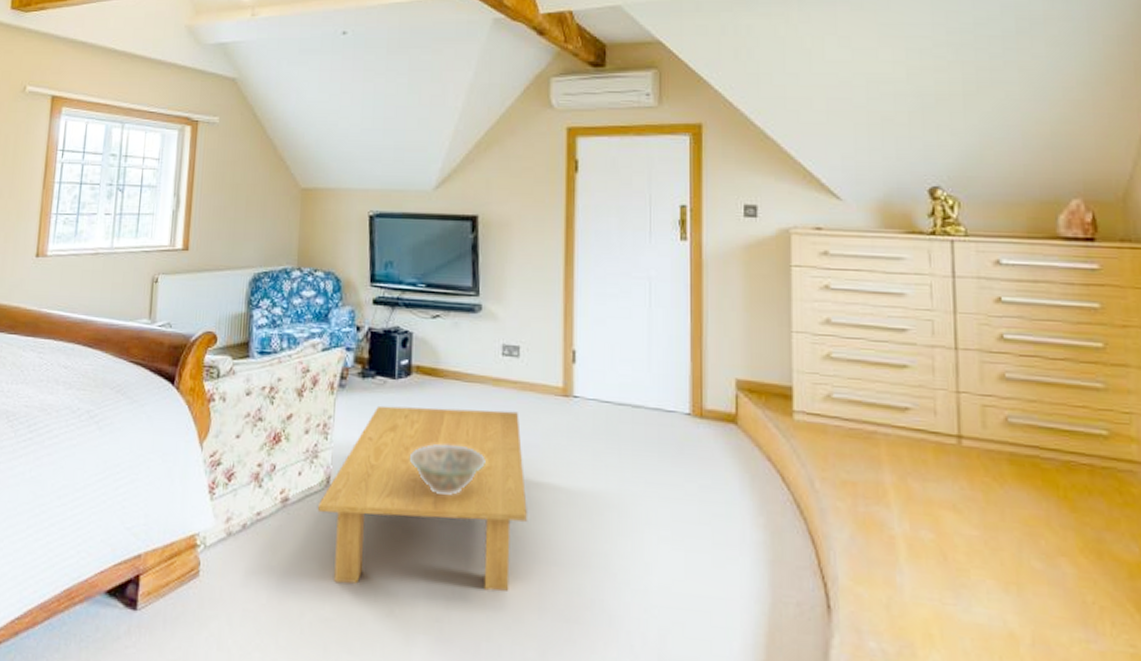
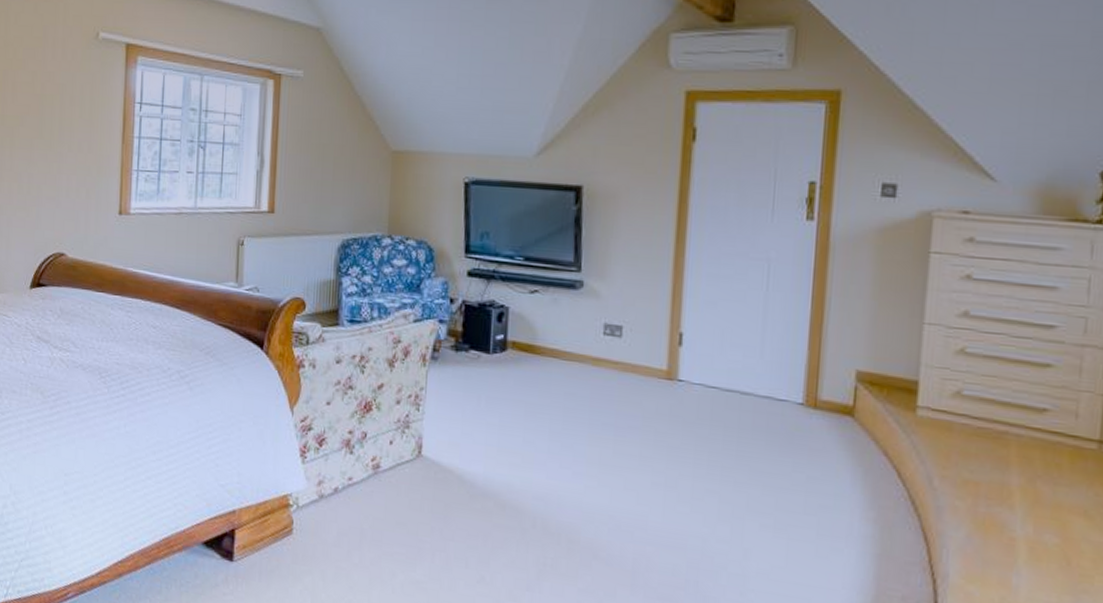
coffee table: present [318,405,527,591] -> none [410,379,624,567]
decorative bowl: present [409,443,486,496] -> none [502,420,582,472]

